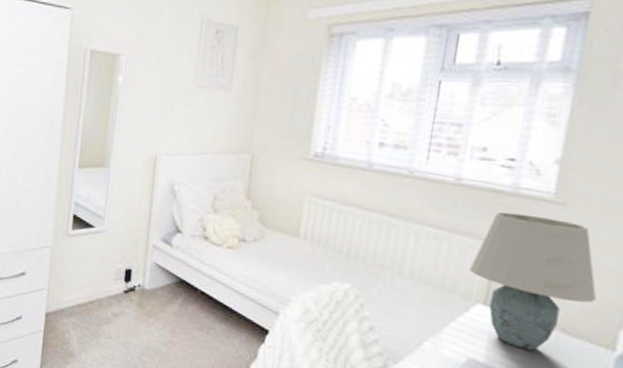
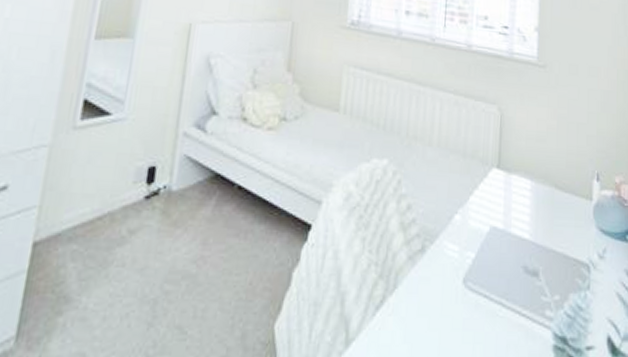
table lamp: present [468,211,597,351] -> none [484,75,575,210]

